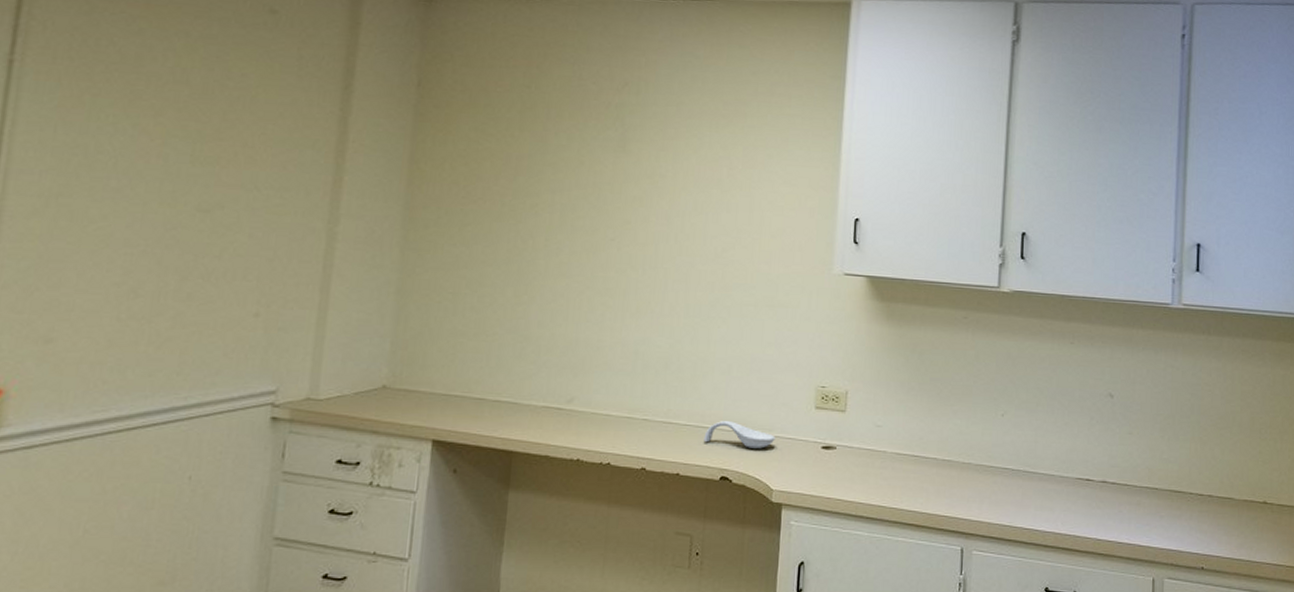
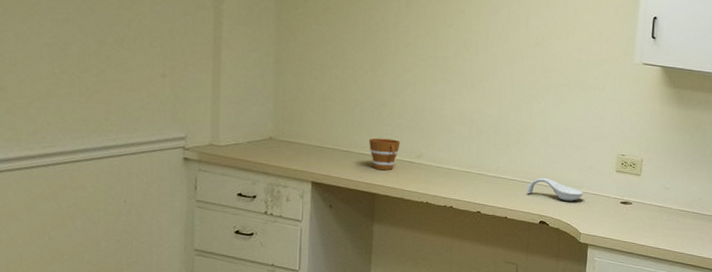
cup: none [507,380,547,420] -> present [369,138,401,170]

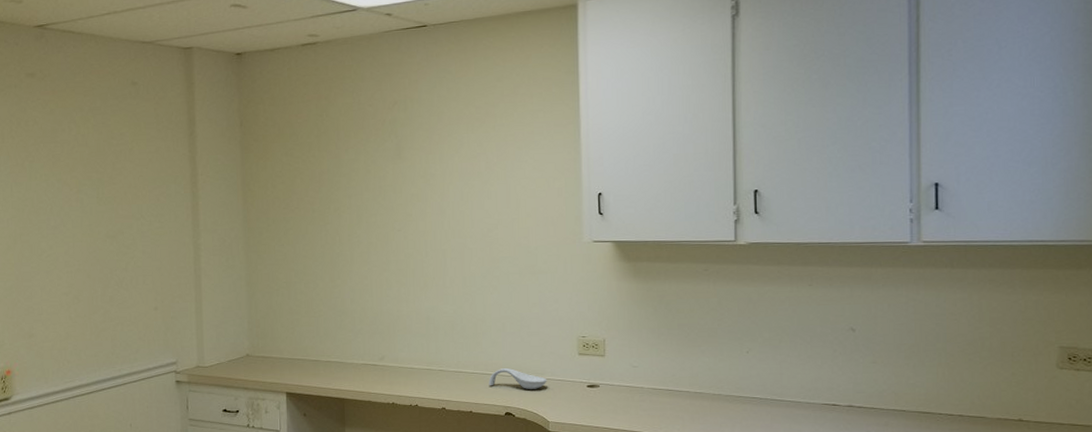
cup: present [369,138,401,170] -> none [334,344,363,375]

